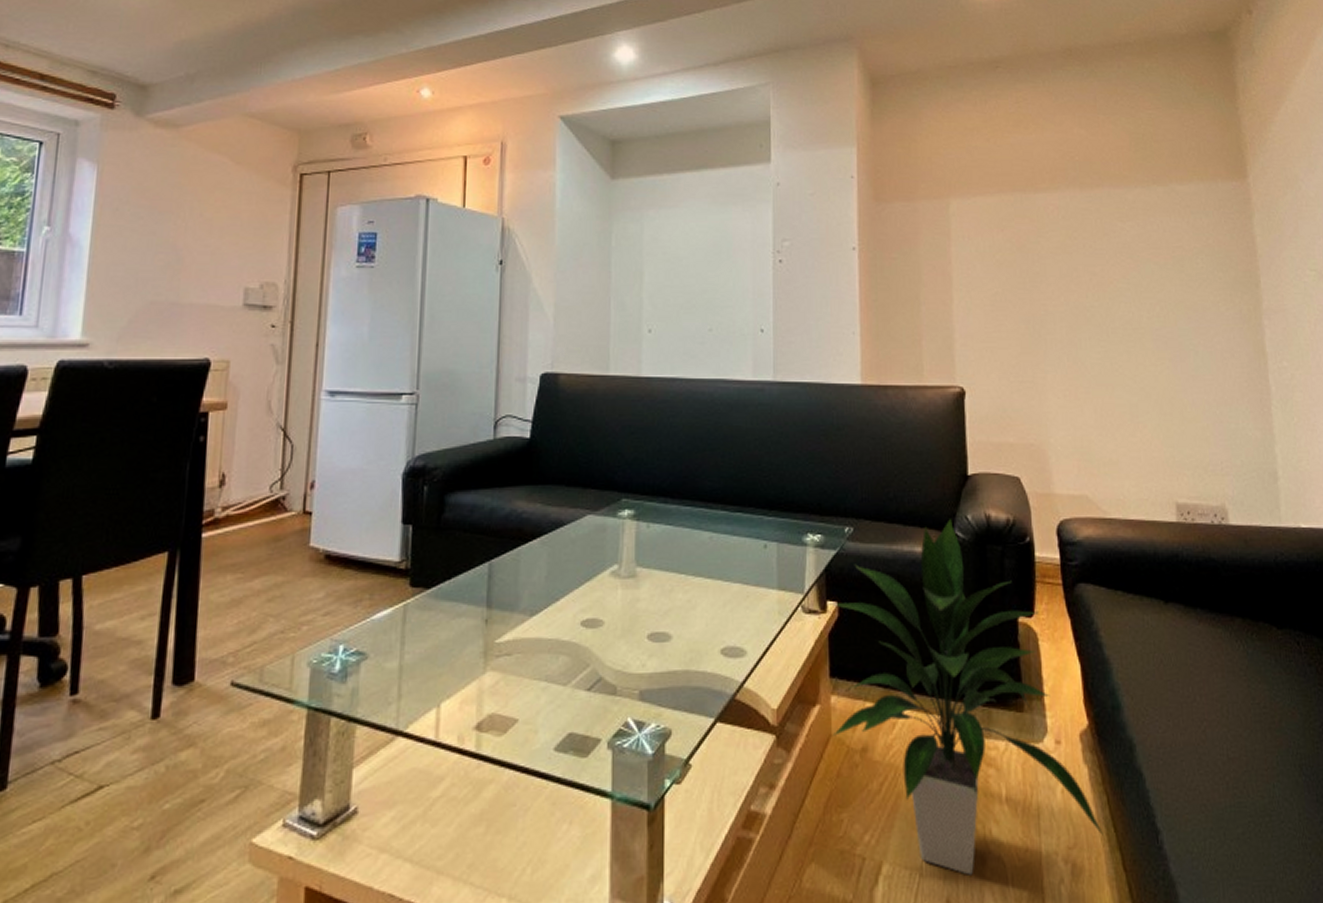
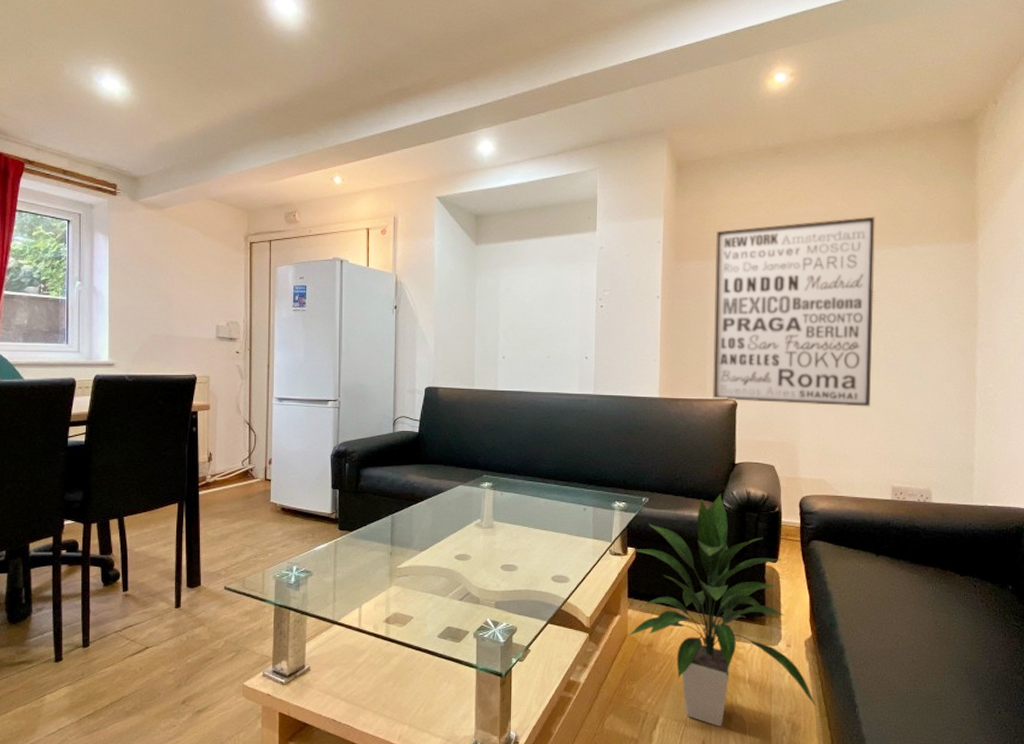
wall art: none [925,147,1137,394] -> present [713,216,875,407]

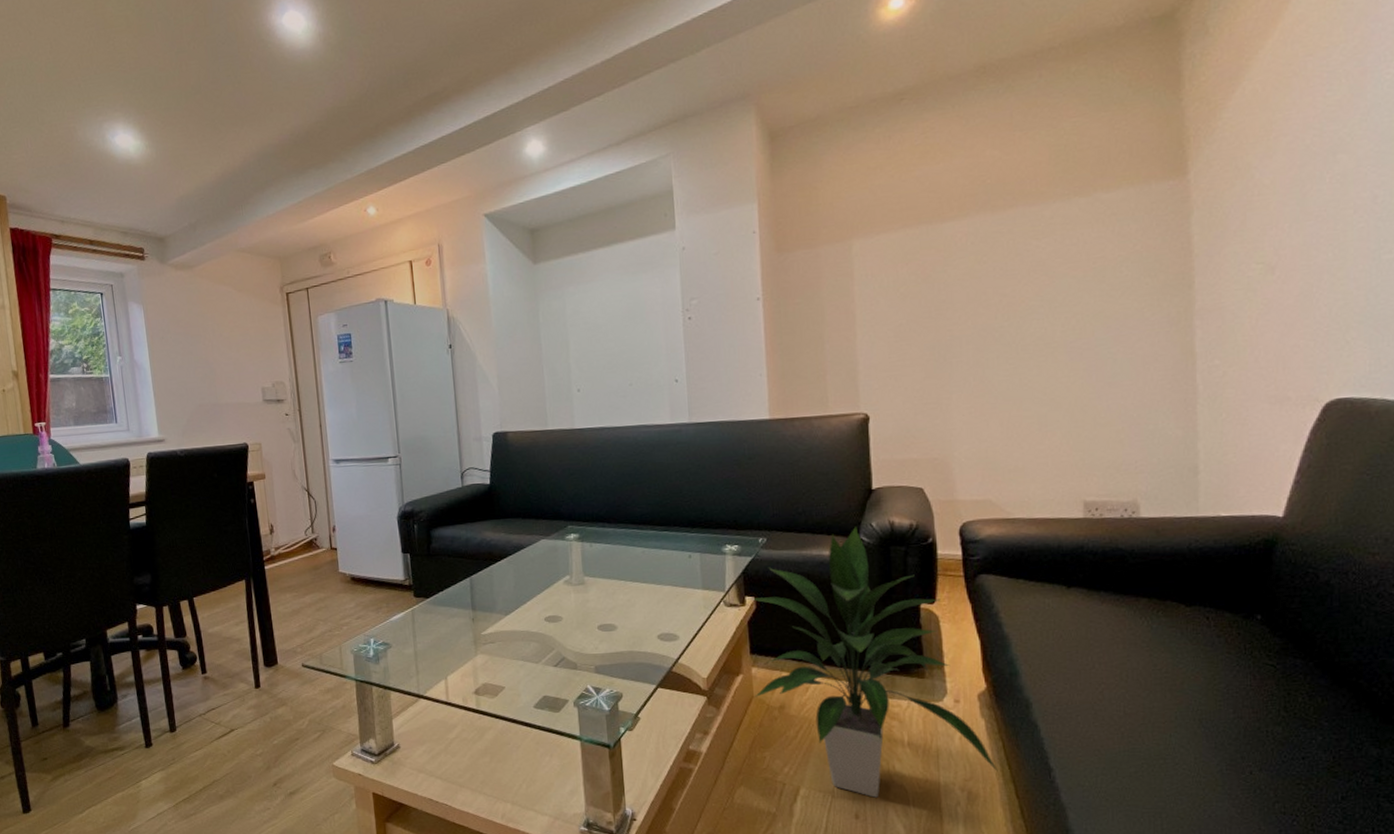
wall art: present [713,216,875,407] -> none [826,162,1047,415]

